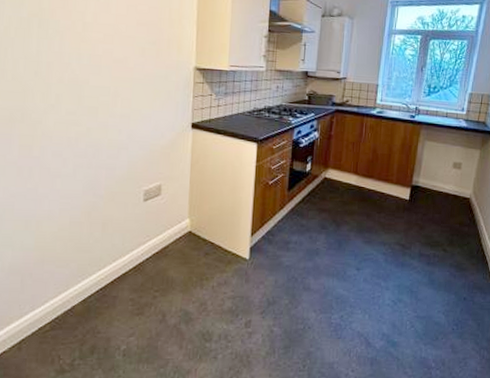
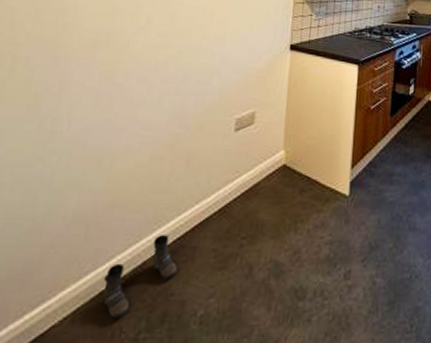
boots: none [41,286,102,349] -> present [103,235,178,319]

